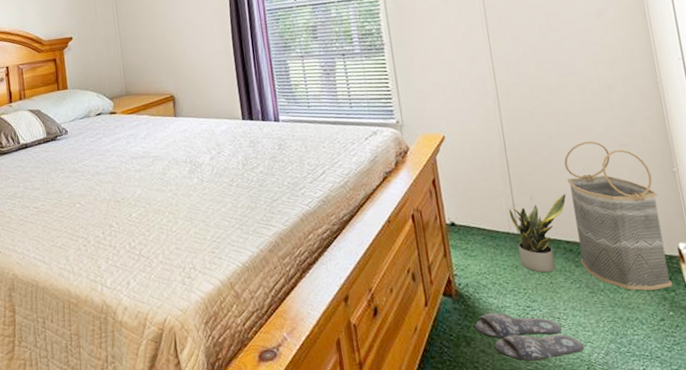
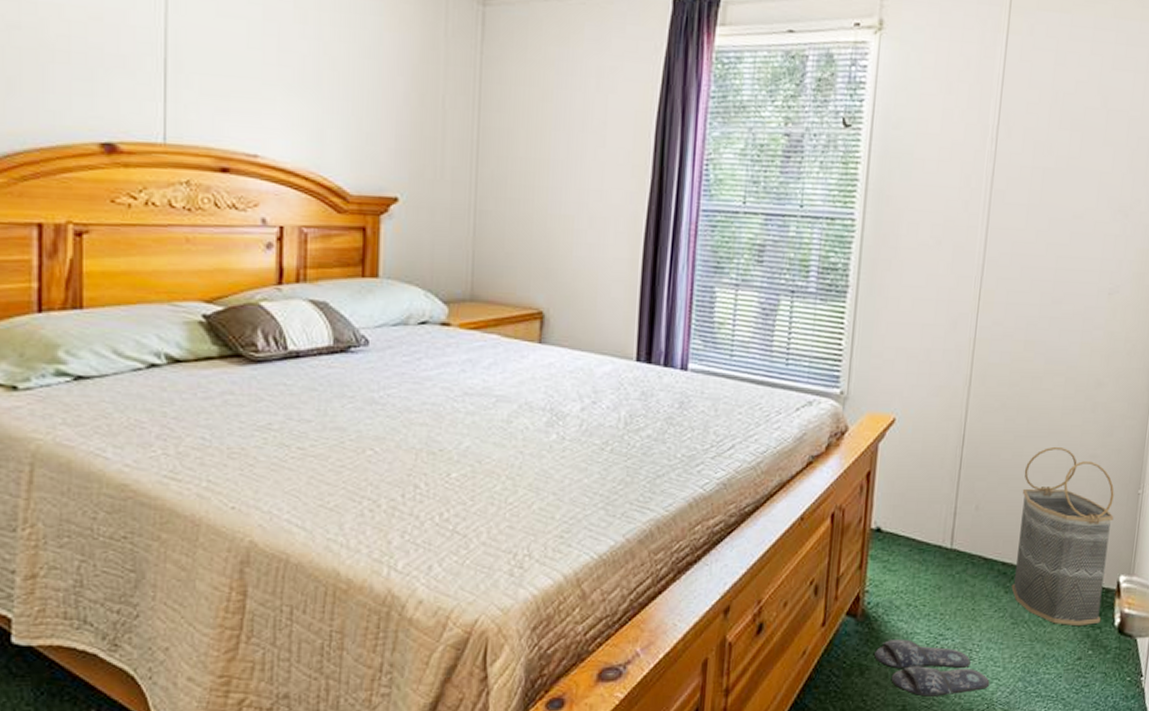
potted plant: present [508,194,567,273] -> none [945,507,1017,597]

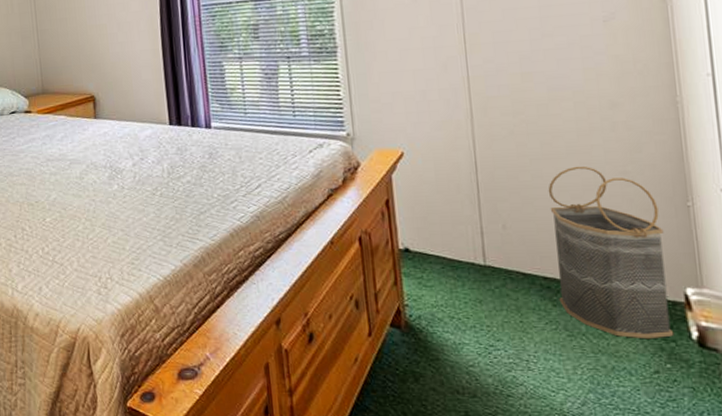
slippers: present [874,639,990,697] -> none [426,349,557,404]

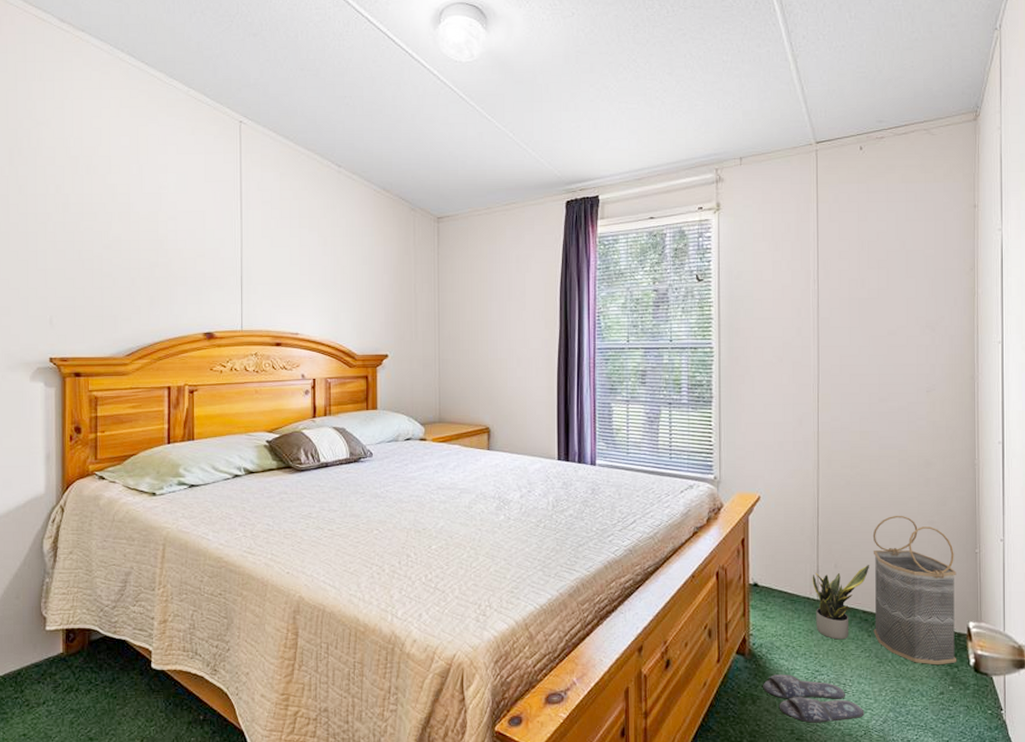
slippers: none [426,349,557,404] -> present [763,674,865,723]
potted plant: none [475,224,548,310] -> present [812,565,870,640]

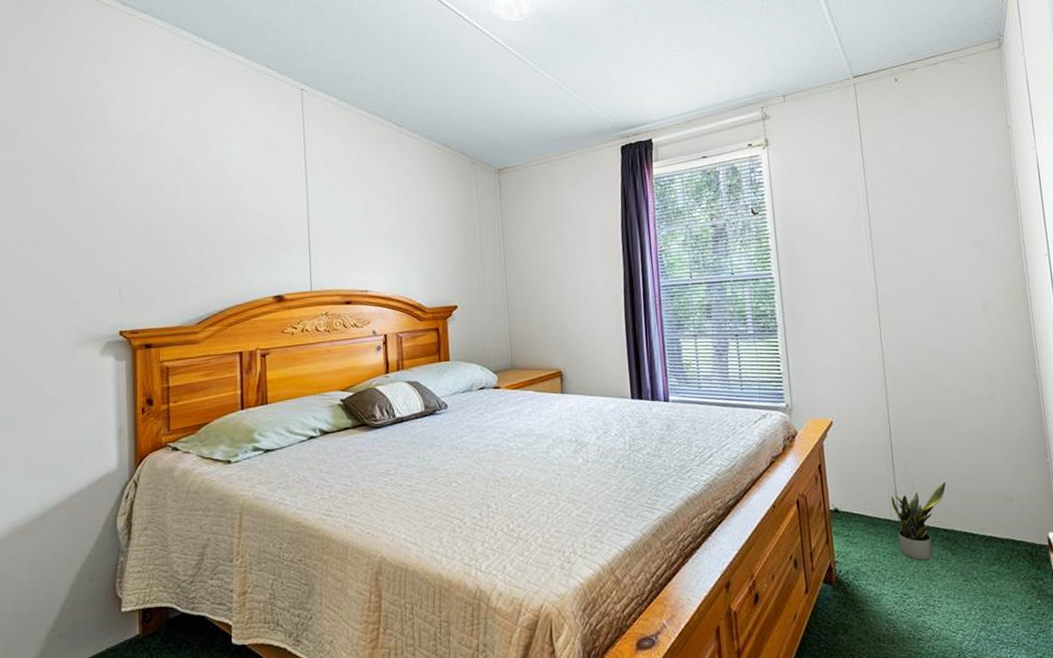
slippers: present [763,674,865,723] -> none [853,600,957,649]
basket: present [872,515,957,665] -> none [945,430,1042,580]

